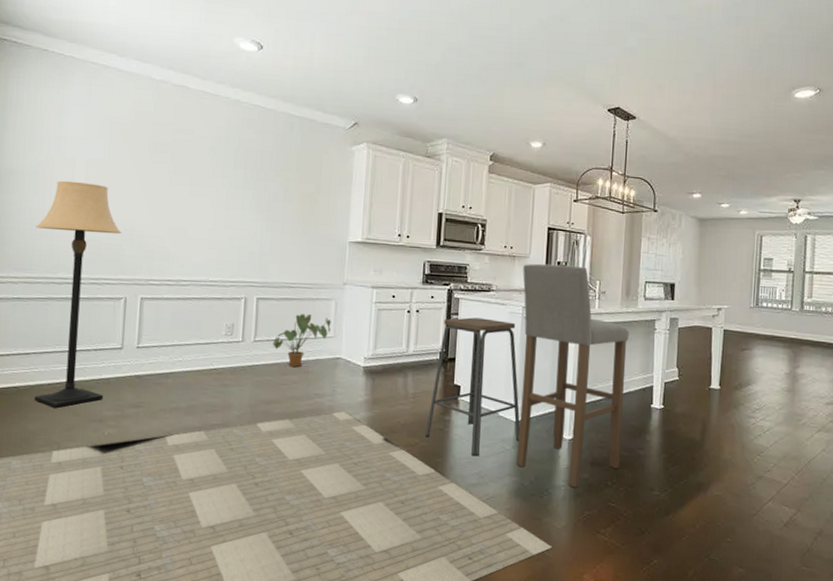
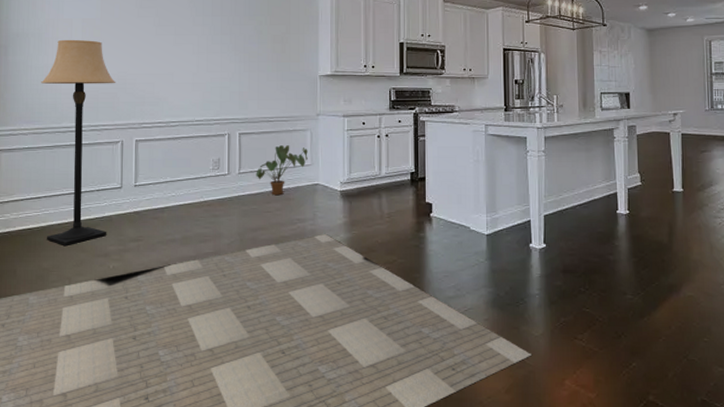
bar stool: present [425,317,520,457] -> none [402,138,492,270]
bar stool: present [516,263,629,488] -> none [483,82,592,296]

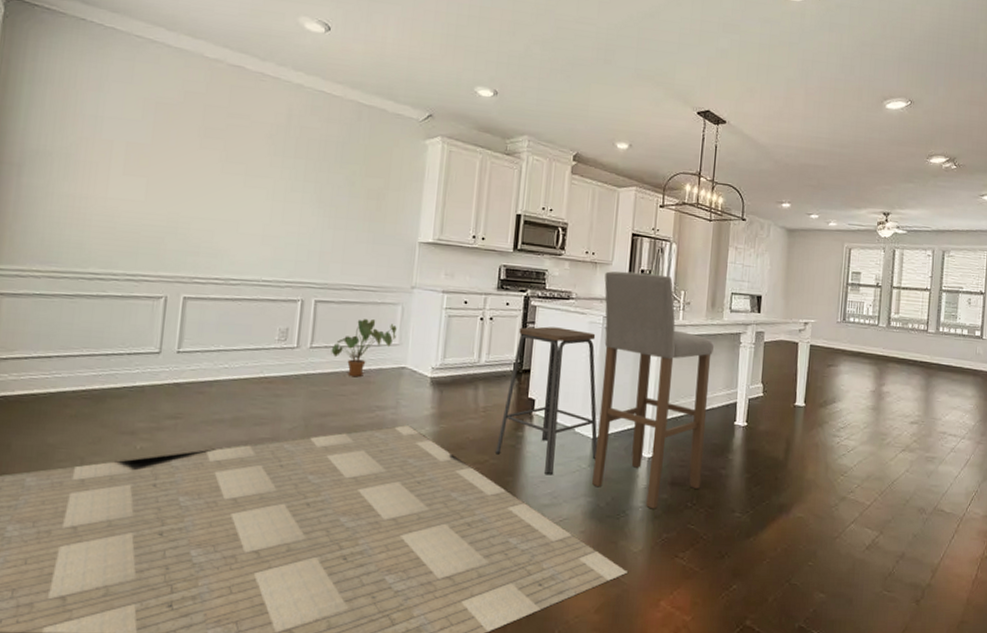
lamp: present [41,39,116,247] -> none [54,164,165,419]
bar stool: none [402,138,492,270] -> present [496,326,598,476]
bar stool: none [483,82,592,296] -> present [592,271,714,509]

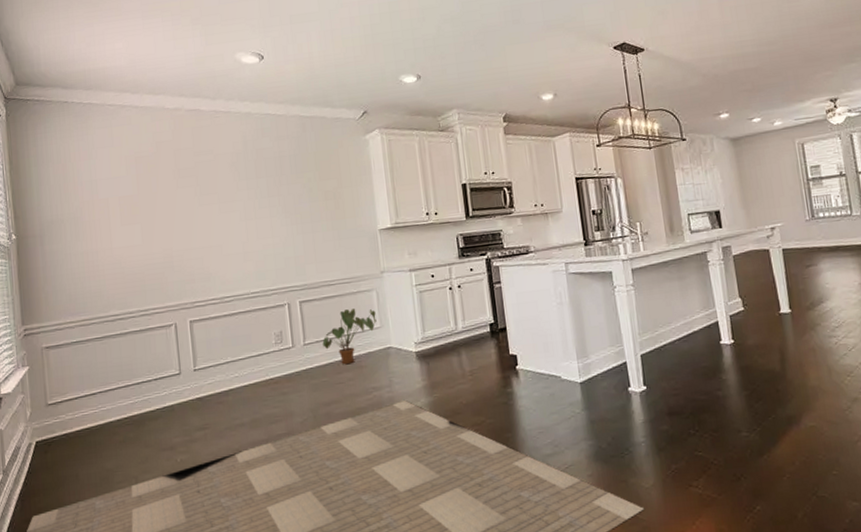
bar stool: present [496,326,598,476] -> none [487,281,588,426]
bar stool: present [592,271,714,509] -> none [557,210,700,443]

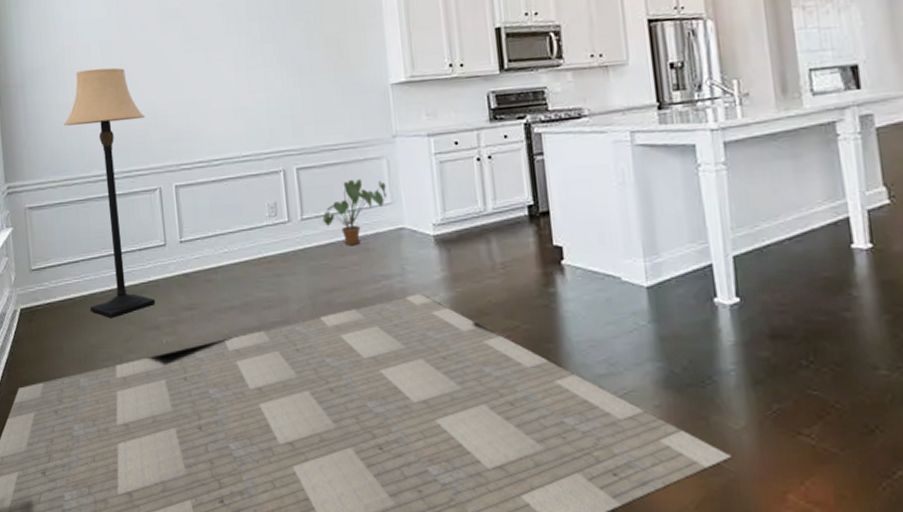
lamp: none [82,218,171,444] -> present [64,67,156,319]

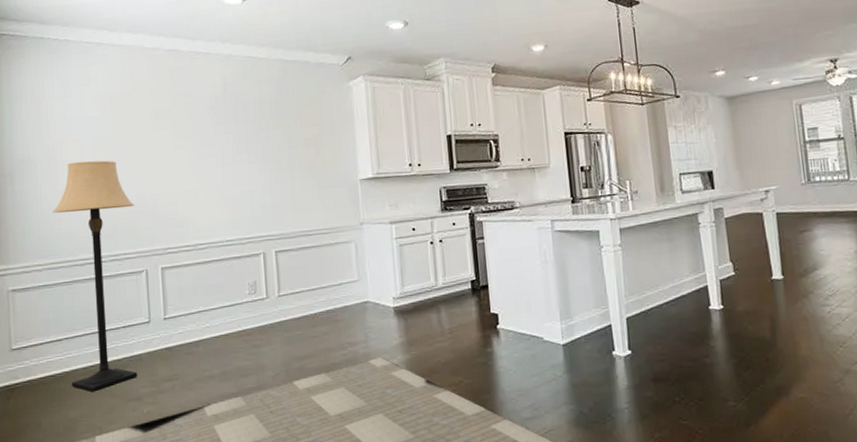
house plant: present [322,179,387,246] -> none [297,260,354,318]

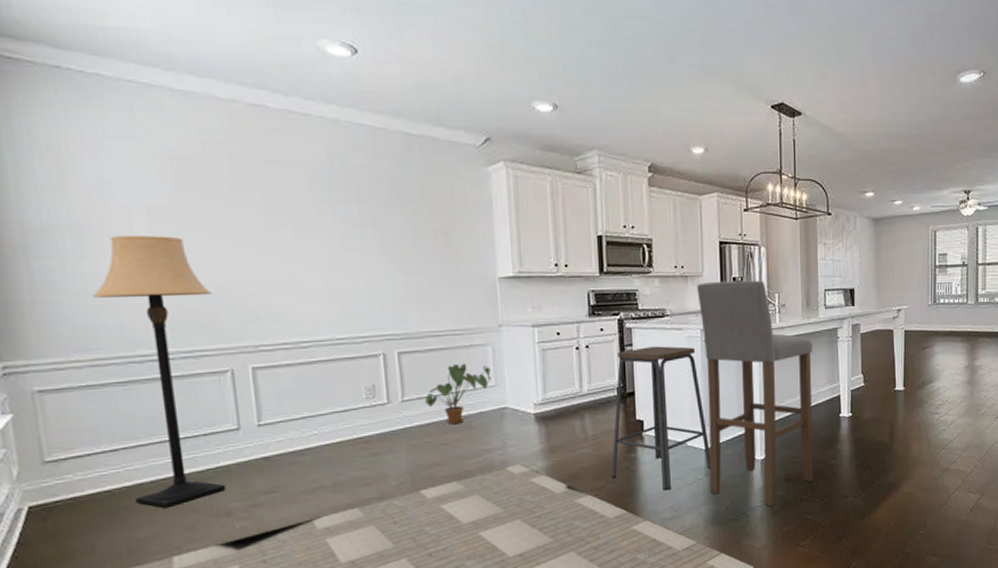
house plant: none [297,260,354,318] -> present [425,364,491,425]
bar stool: none [468,238,570,388] -> present [611,346,711,491]
bar stool: none [544,168,686,409] -> present [697,280,814,507]

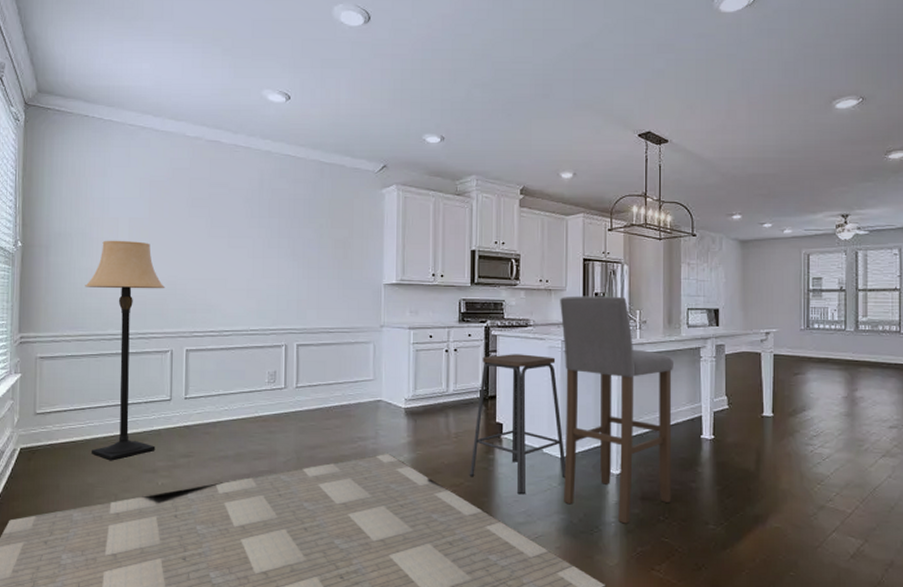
house plant: present [425,364,491,425] -> none [314,358,370,412]

